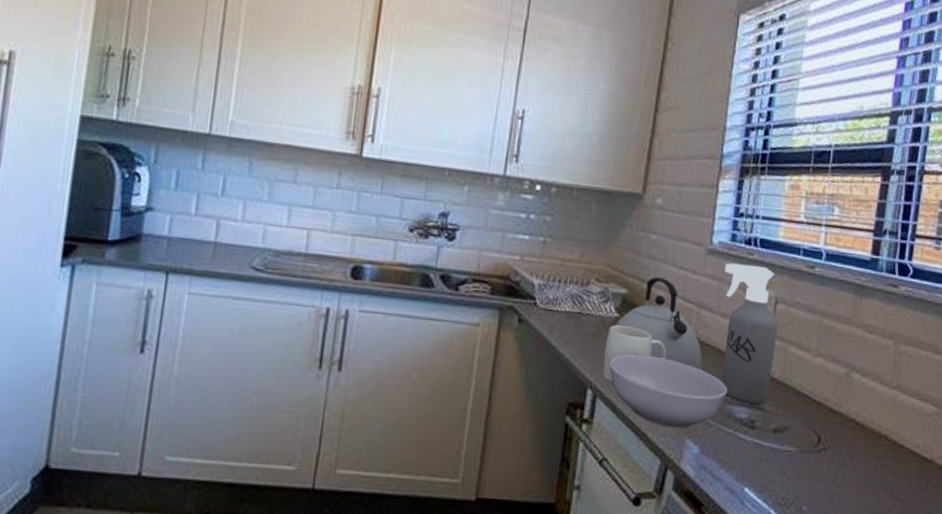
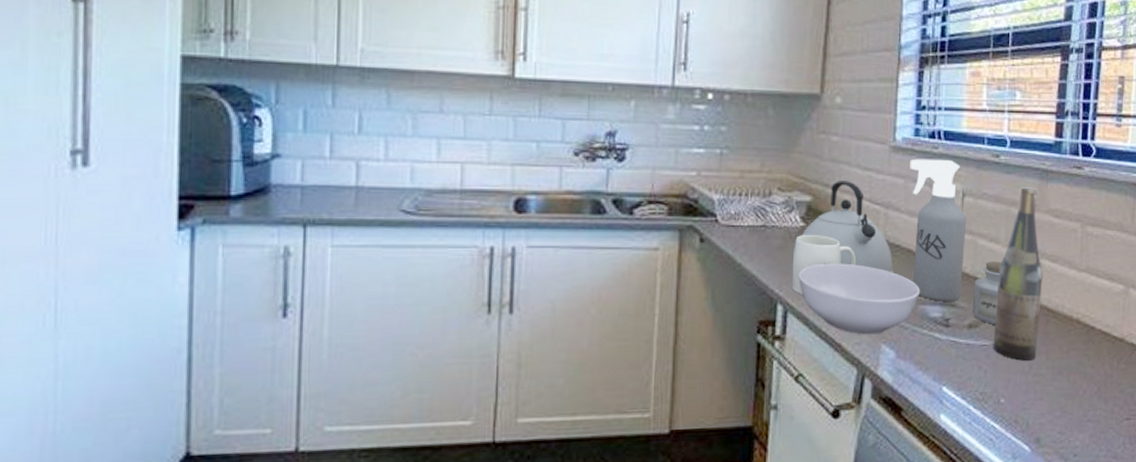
jar: none [778,369,812,433] -> present [972,261,1002,326]
wine bottle: none [798,299,853,472] -> present [993,187,1043,361]

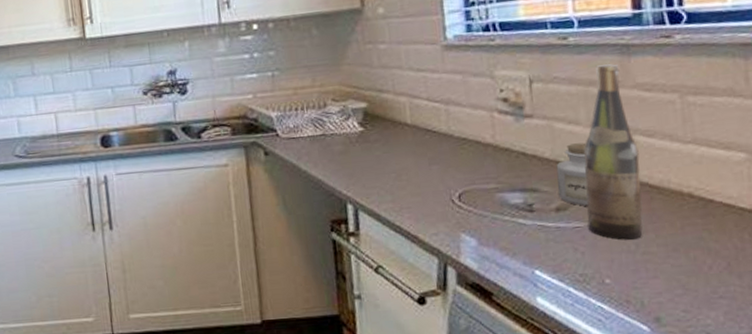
mug: present [791,234,857,294] -> none [355,137,423,193]
bowl: present [798,263,921,335] -> none [364,160,496,226]
kettle: present [802,181,894,274] -> none [362,84,463,166]
spray bottle: present [910,158,967,301] -> none [465,49,543,188]

